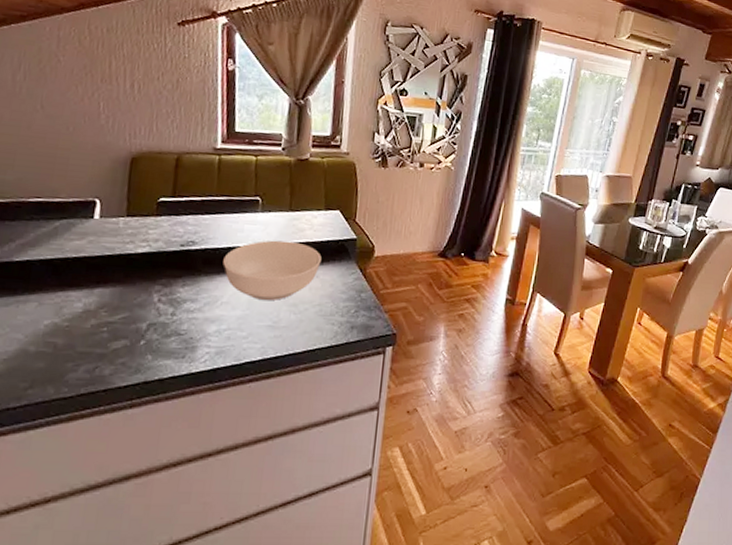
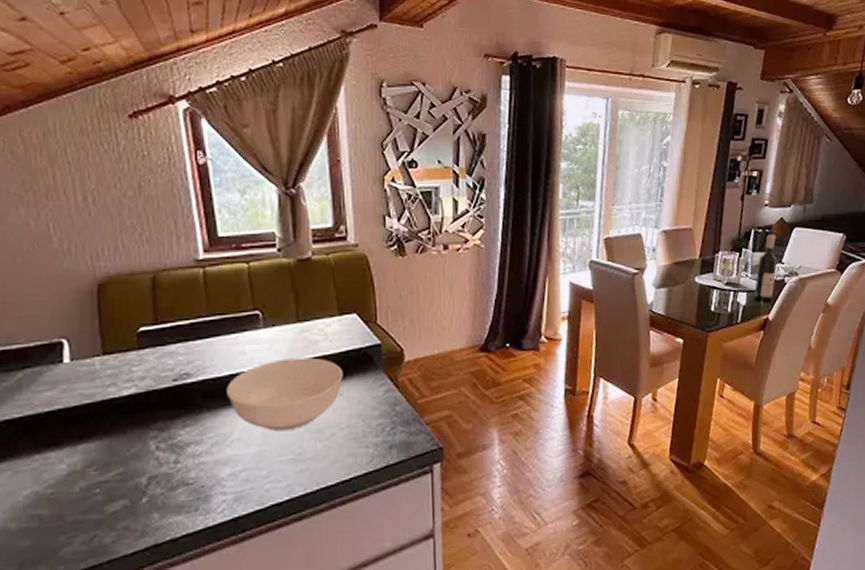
bottle: none [677,190,702,249] -> present [754,234,778,304]

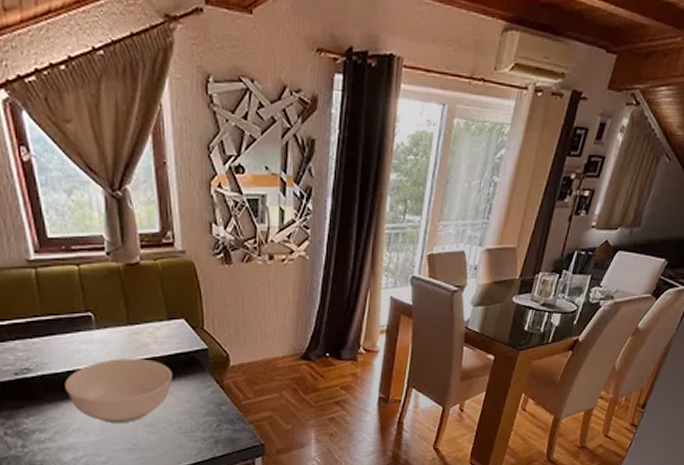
bottle: present [754,234,778,304] -> none [567,256,598,325]

